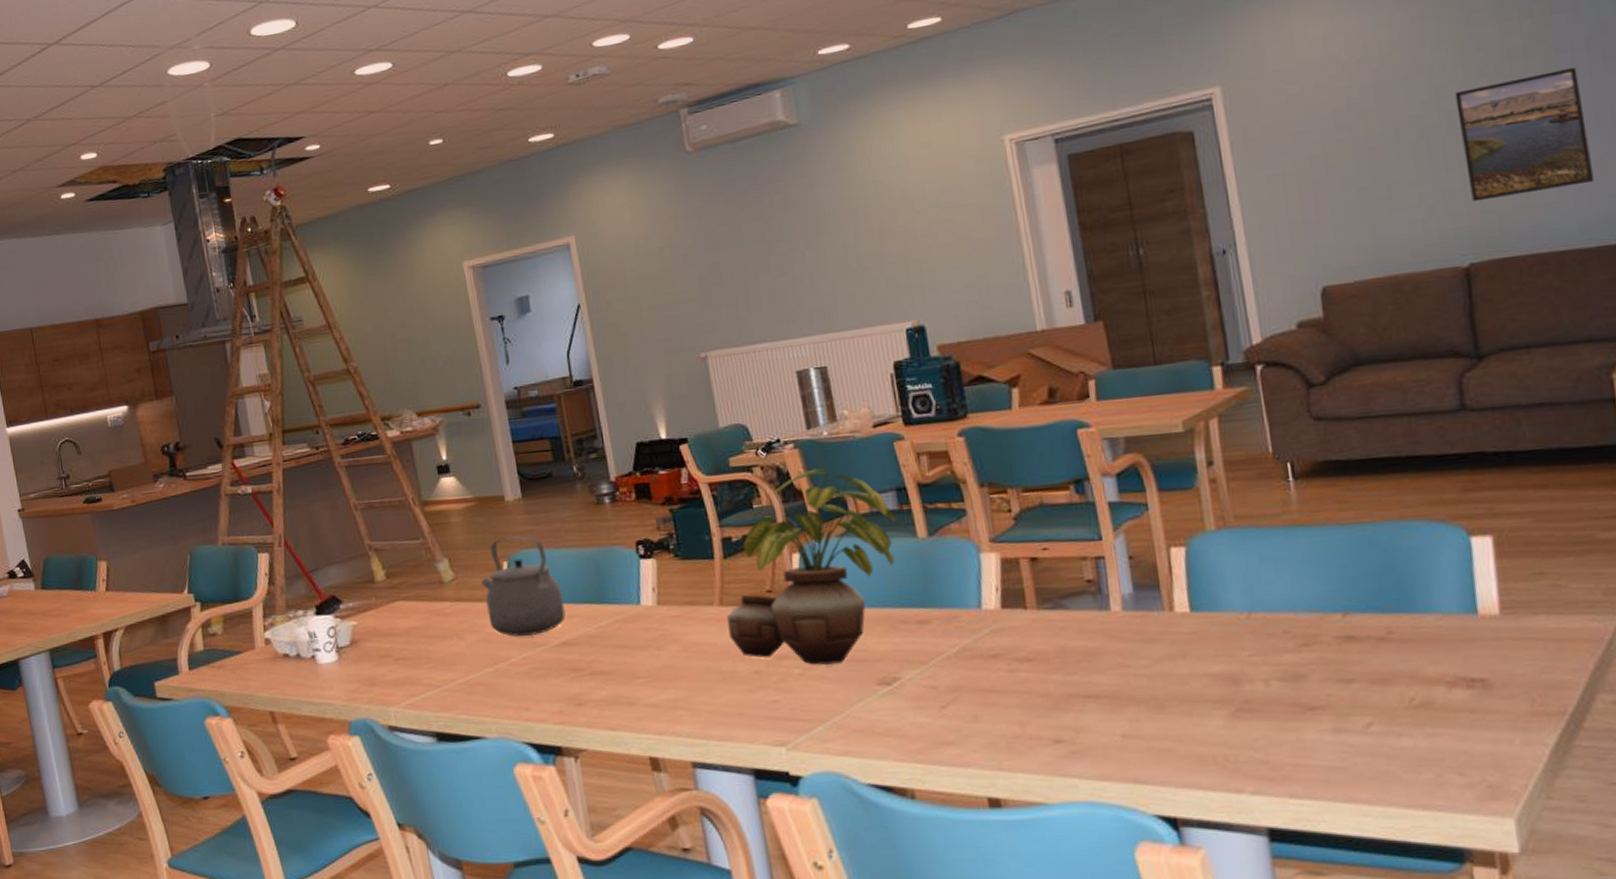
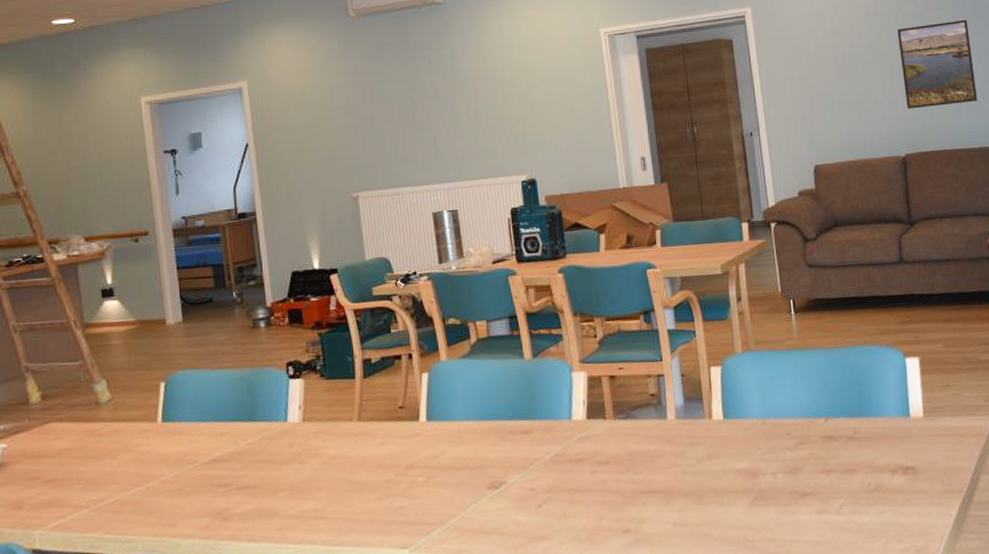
tea kettle: present [481,536,566,637] -> none [138,357,217,455]
potted plant: present [727,468,897,665] -> none [364,298,509,473]

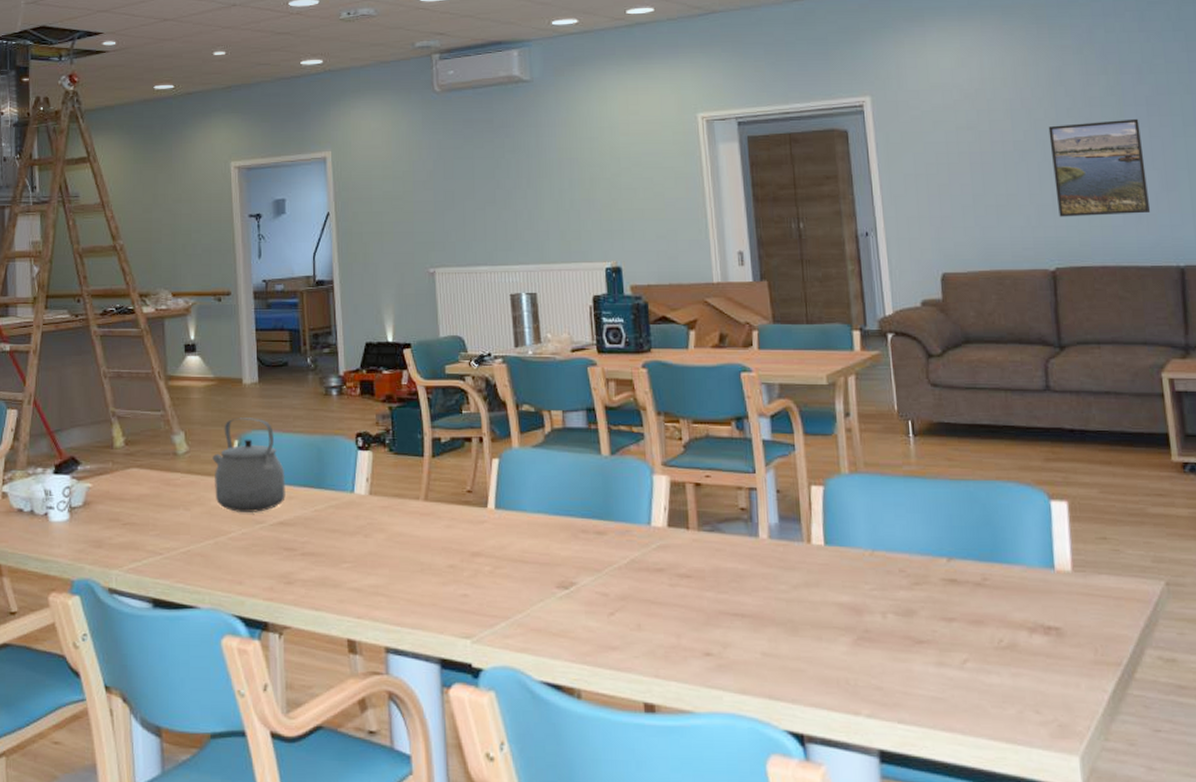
tea kettle: none [138,357,217,455] -> present [212,418,286,512]

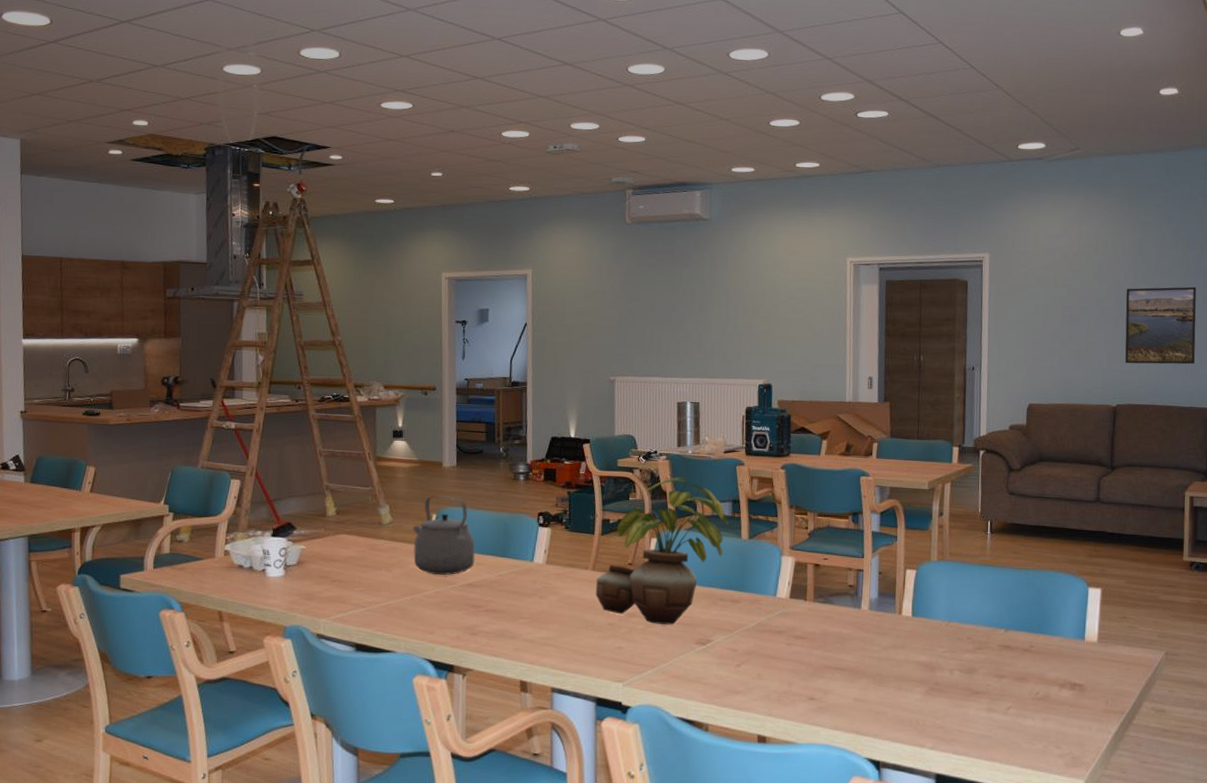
potted plant: none [430,383,585,565] -> present [596,477,729,625]

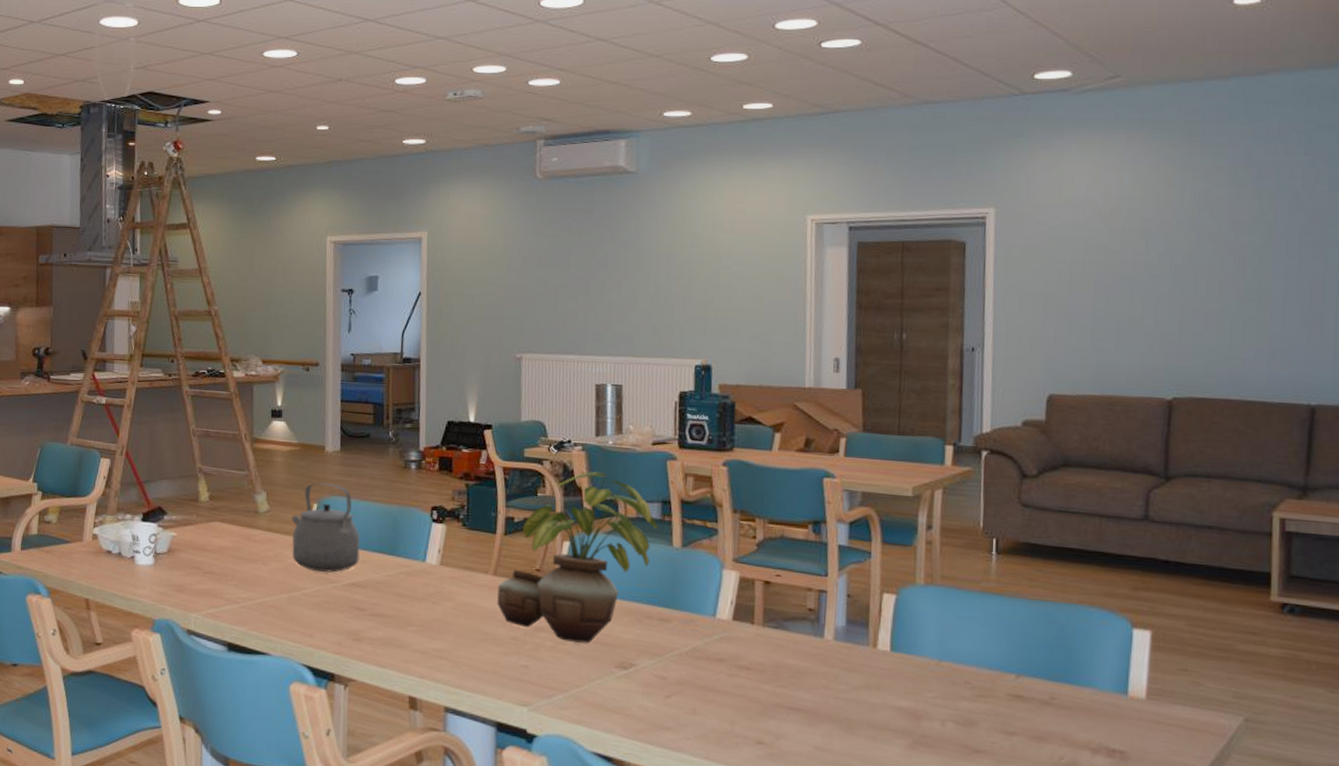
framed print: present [1125,286,1197,365] -> none [1184,248,1289,348]

